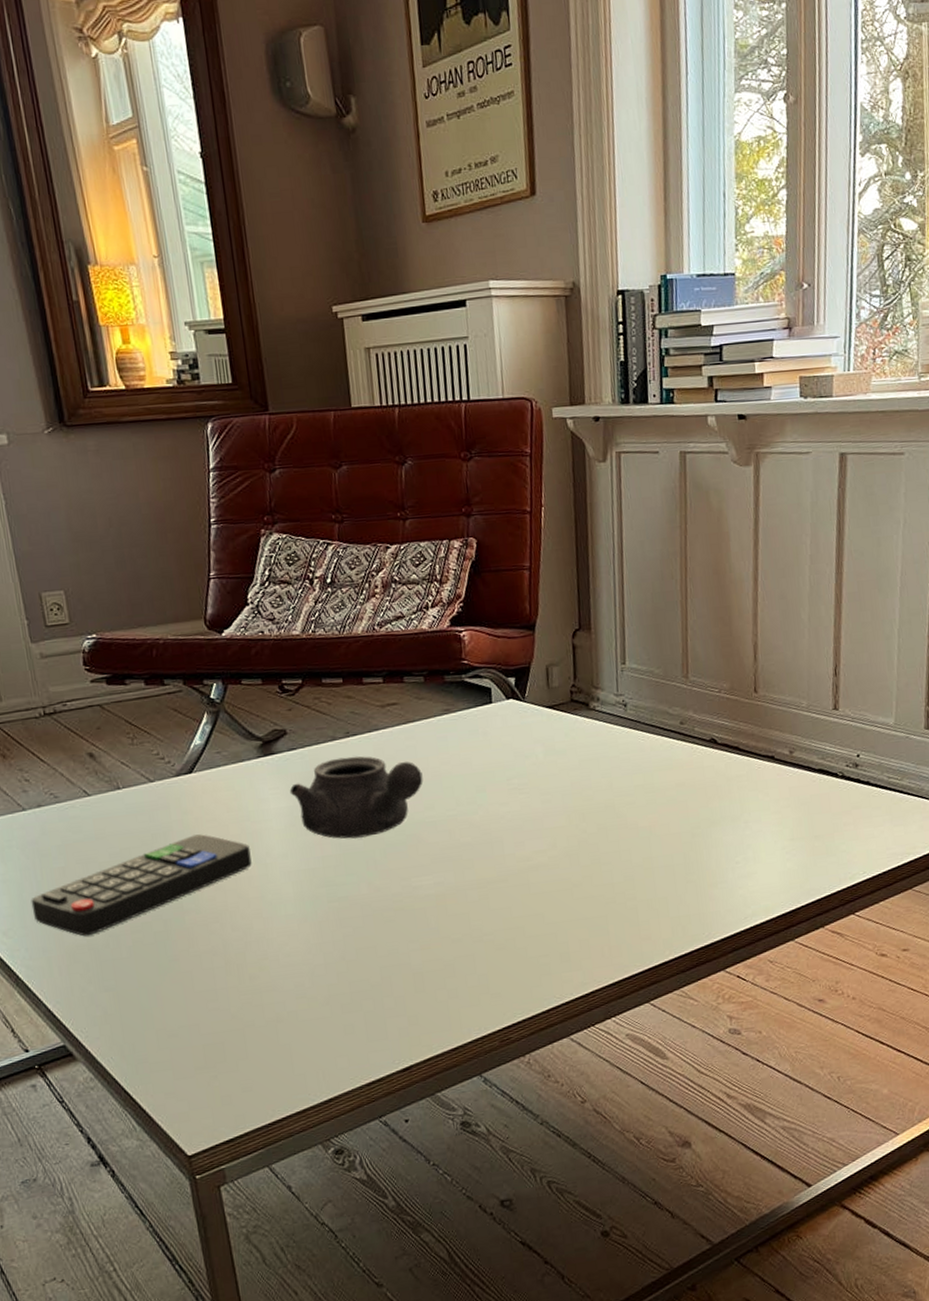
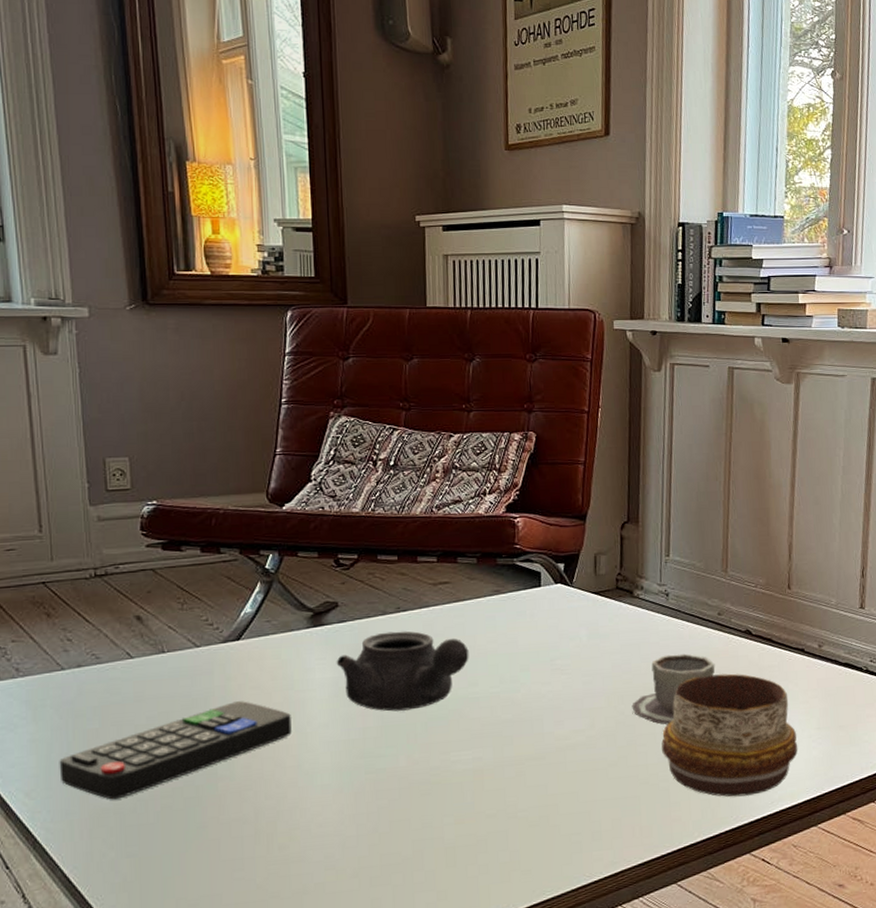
cup: none [593,766,680,842] -> present [631,653,715,725]
decorative bowl: none [627,785,771,914] -> present [661,673,798,797]

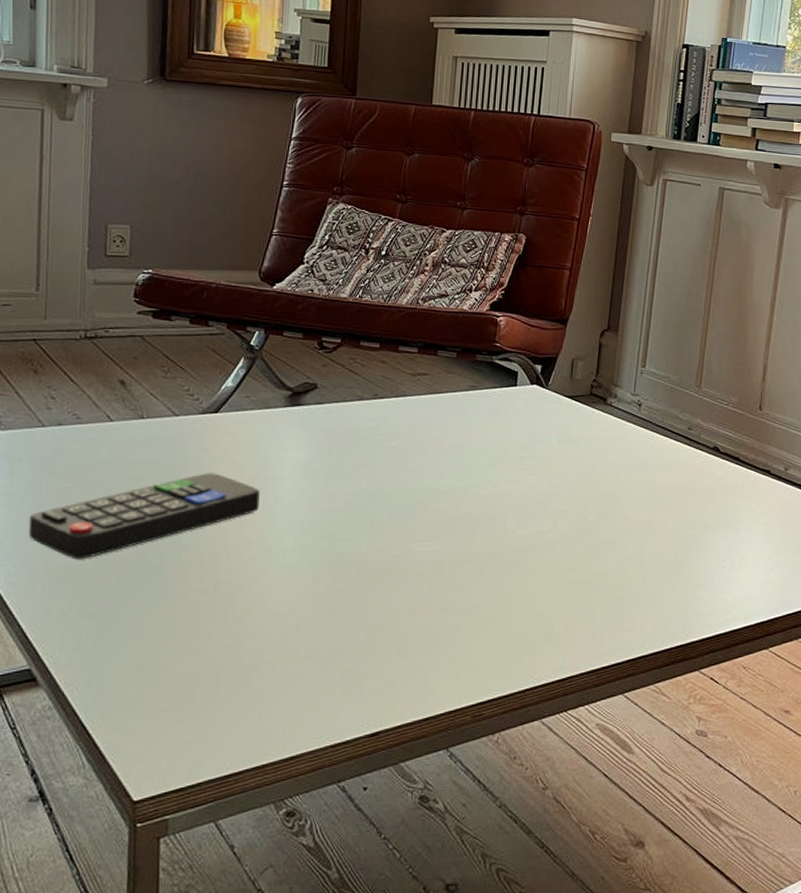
teapot: present [336,631,469,712] -> none [309,417,440,497]
cup: present [631,653,715,725] -> none [595,464,681,534]
decorative bowl: present [661,673,798,797] -> none [621,488,756,612]

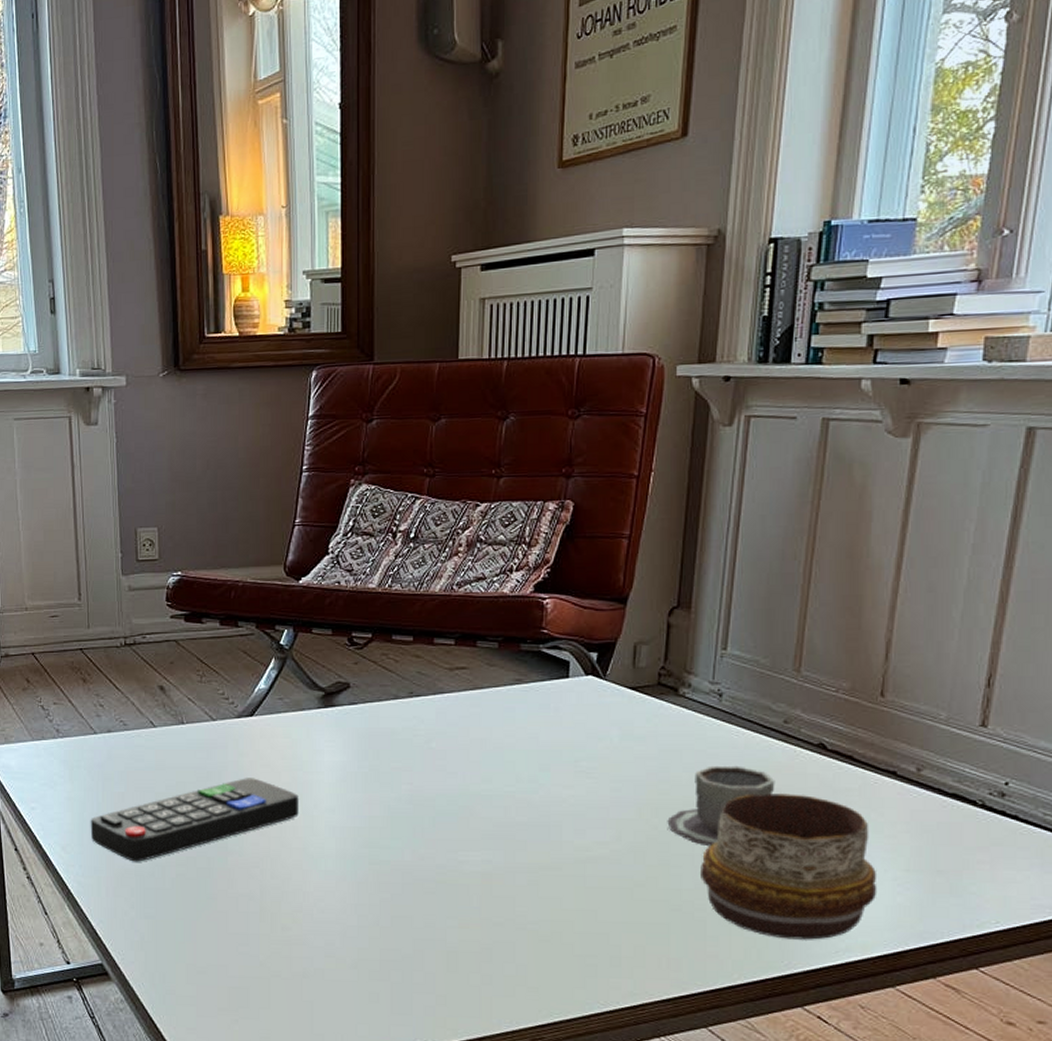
cup: none [595,464,681,534] -> present [667,765,775,847]
decorative bowl: none [621,488,756,612] -> present [701,793,877,940]

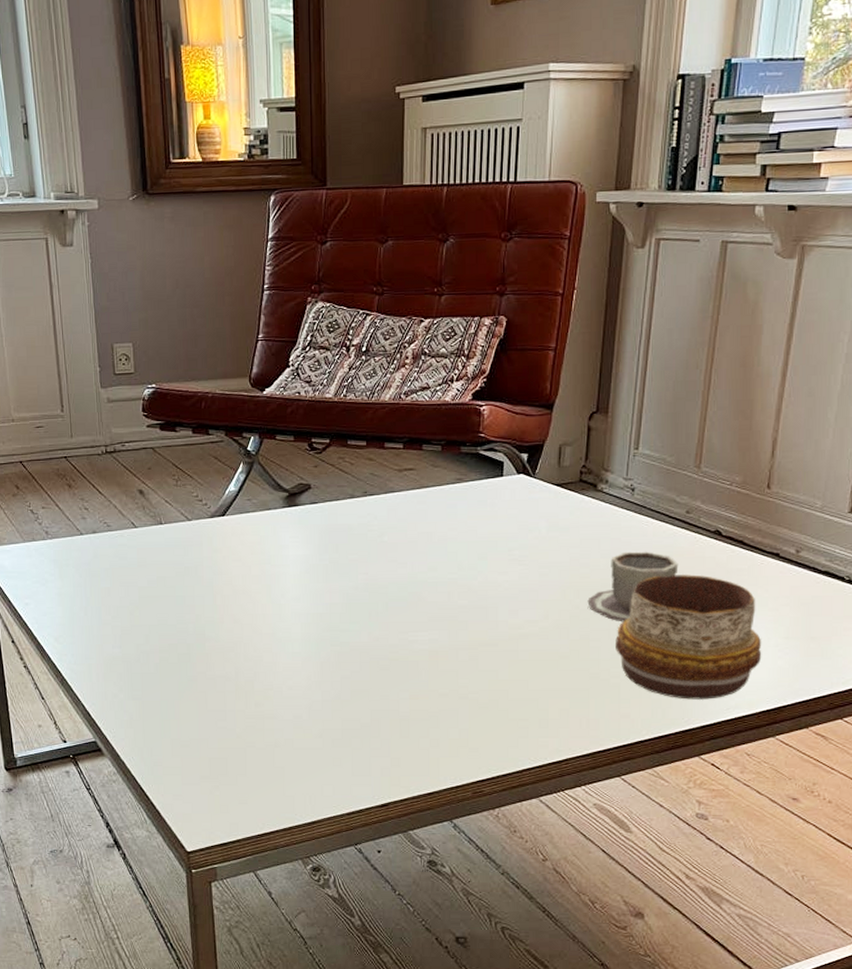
remote control: present [90,778,299,862] -> none [80,572,268,650]

